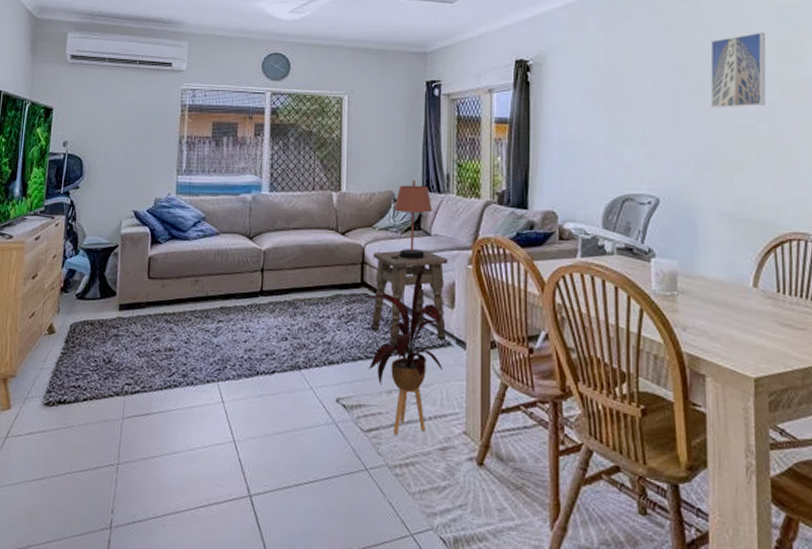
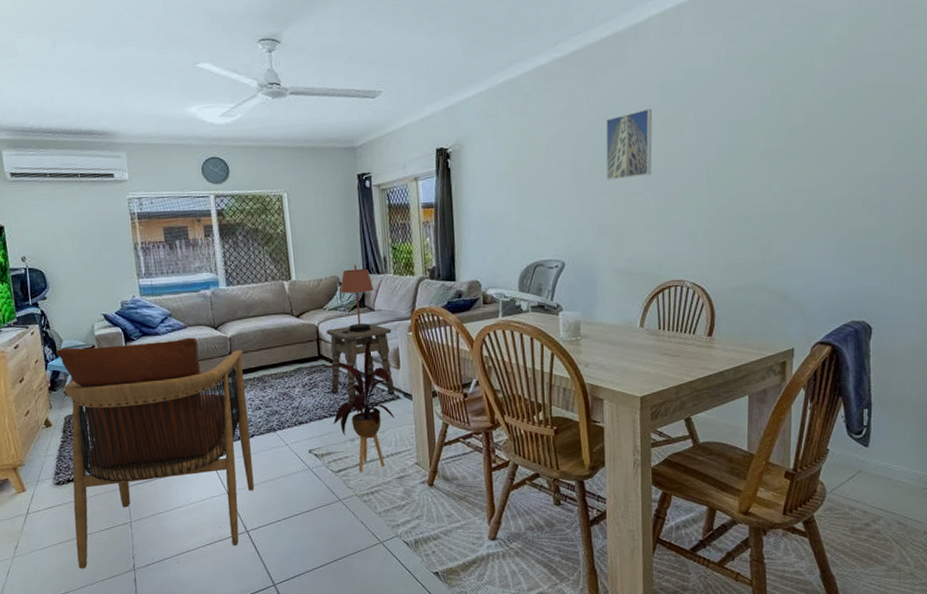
armchair: none [48,244,277,518] -> present [55,337,255,569]

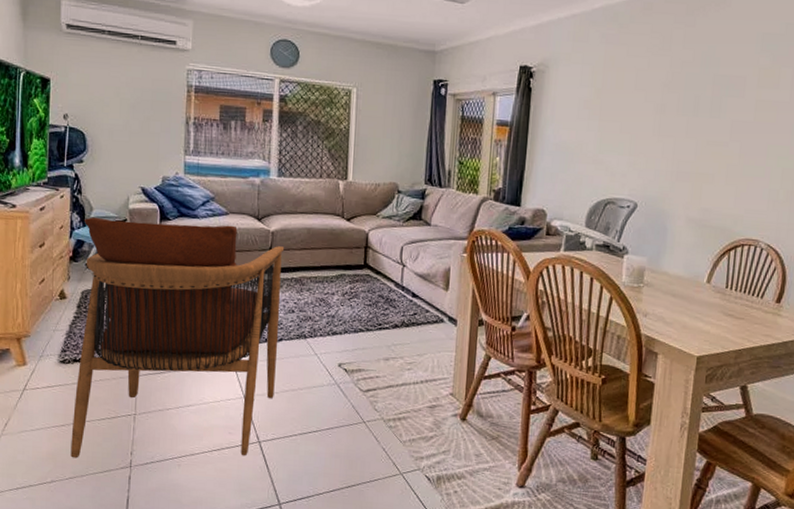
house plant: present [323,338,394,472] -> none [367,254,437,395]
side table: present [326,323,395,404] -> none [372,237,445,321]
table lamp: present [340,264,373,334] -> none [393,173,433,247]
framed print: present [605,108,652,181] -> none [692,56,749,126]

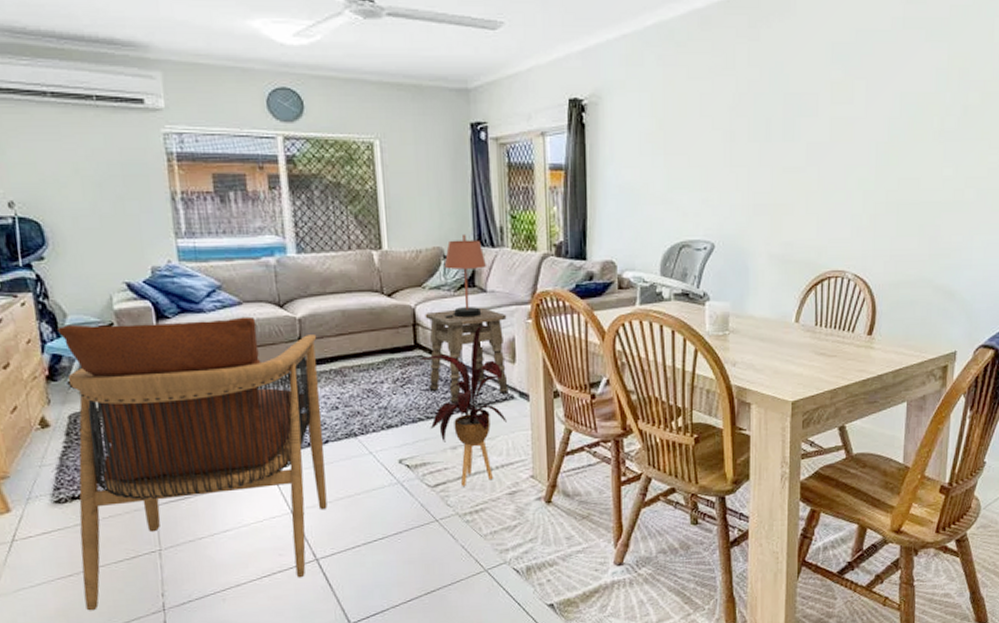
house plant: none [367,254,437,395] -> present [419,325,507,486]
side table: none [372,237,445,321] -> present [425,307,508,404]
table lamp: none [393,173,433,247] -> present [444,233,486,318]

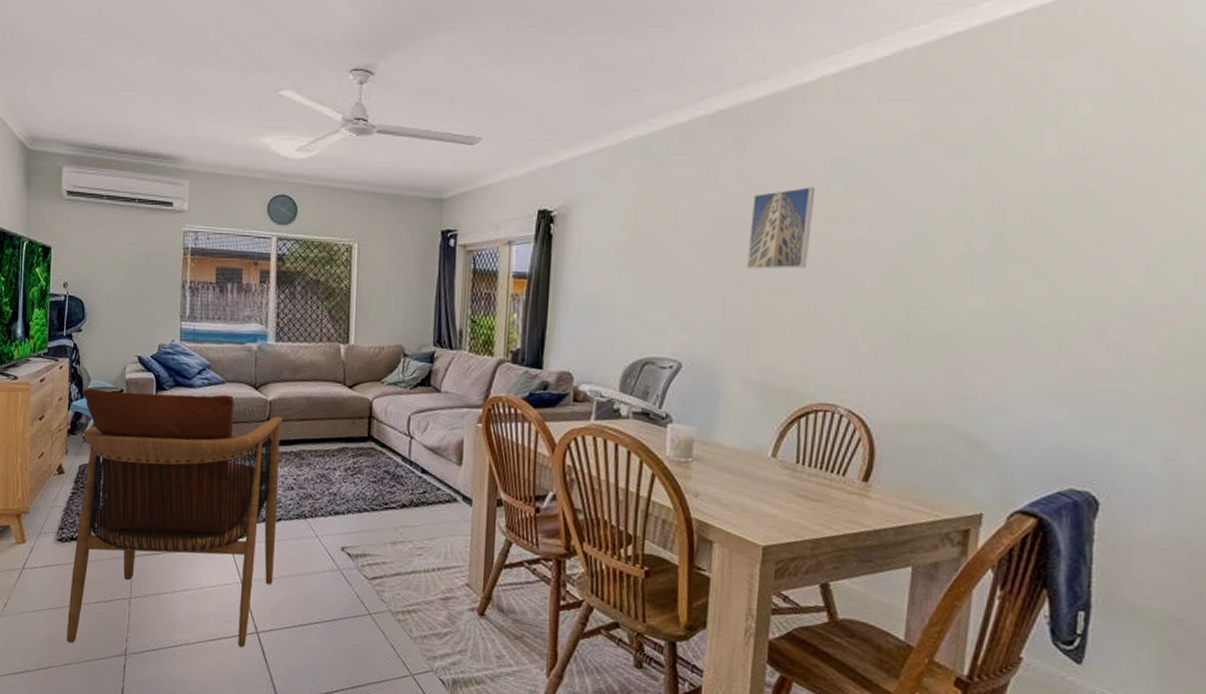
house plant: present [419,325,507,486] -> none [371,424,449,584]
side table: present [425,307,508,404] -> none [377,406,458,500]
table lamp: present [444,233,486,318] -> none [399,334,443,416]
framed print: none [765,70,819,152] -> present [746,186,814,270]

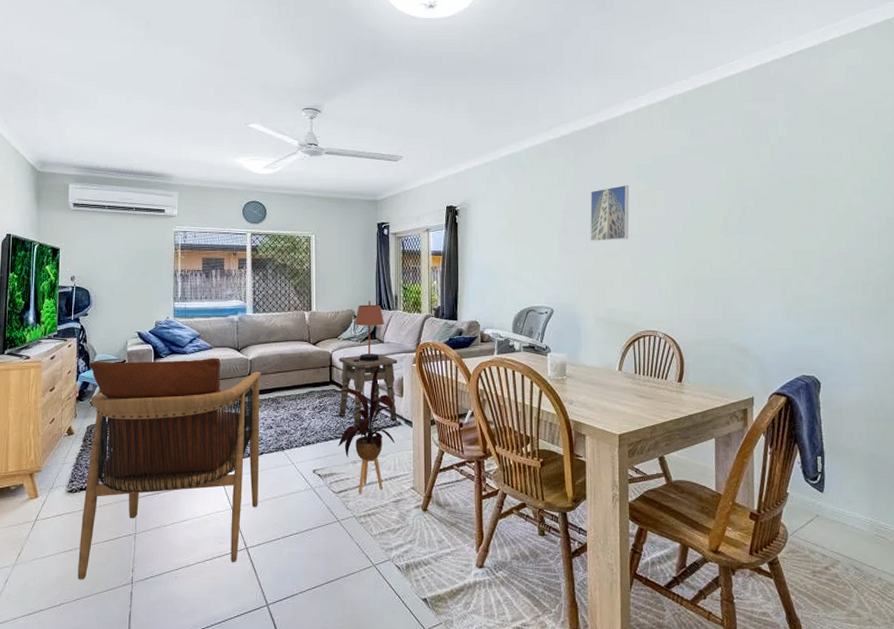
house plant: none [371,424,449,584] -> present [333,367,395,493]
side table: none [377,406,458,500] -> present [338,354,398,428]
table lamp: none [399,334,443,416] -> present [353,300,384,362]

